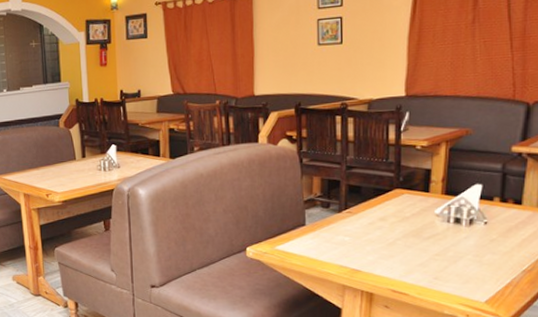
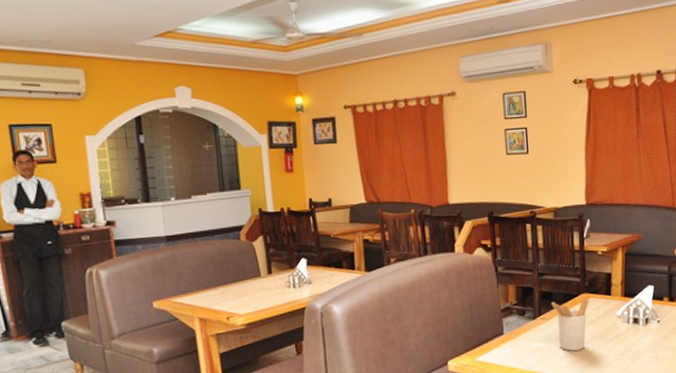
utensil holder: none [360,194,404,247] -> present [552,298,590,351]

